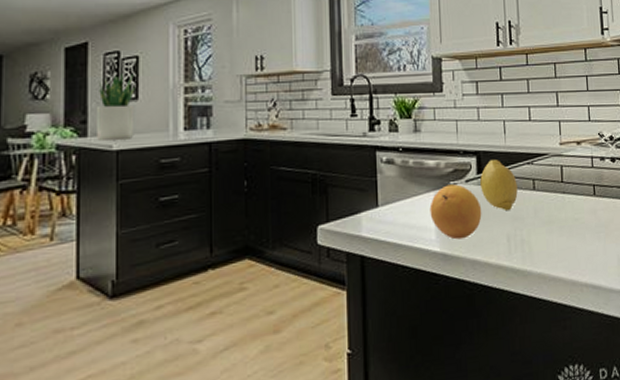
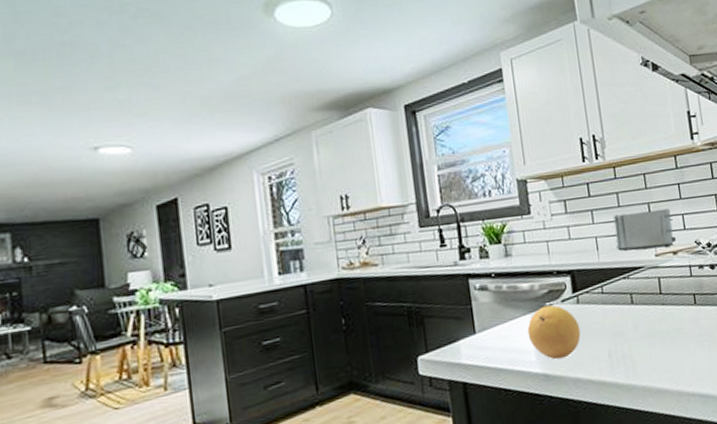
planter: present [95,73,135,142] -> none [192,225,231,294]
fruit: present [480,160,518,210] -> none [576,277,616,327]
toaster: none [523,100,580,137] -> present [614,210,676,251]

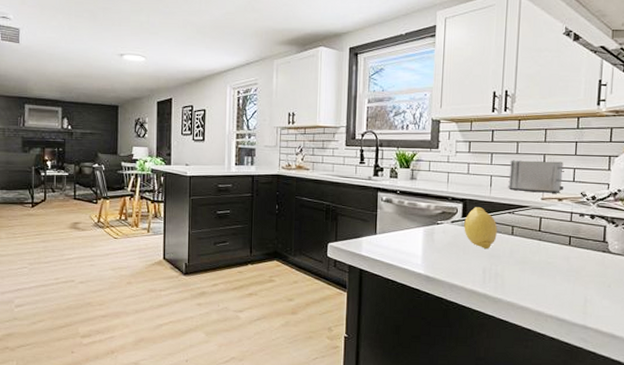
fruit: present [527,305,581,360] -> none [418,223,463,267]
fruit: none [576,277,616,327] -> present [464,207,497,249]

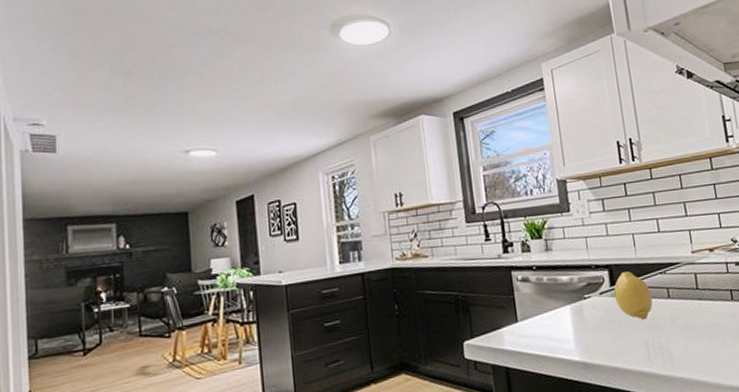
toaster: present [508,160,564,193] -> none [650,209,712,248]

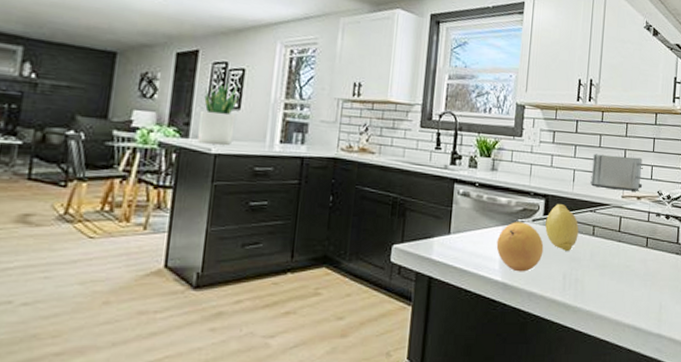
planter: none [265,219,298,279] -> present [197,83,238,146]
fruit: none [566,297,619,349] -> present [496,222,544,272]
toaster: none [650,209,712,248] -> present [590,154,643,191]

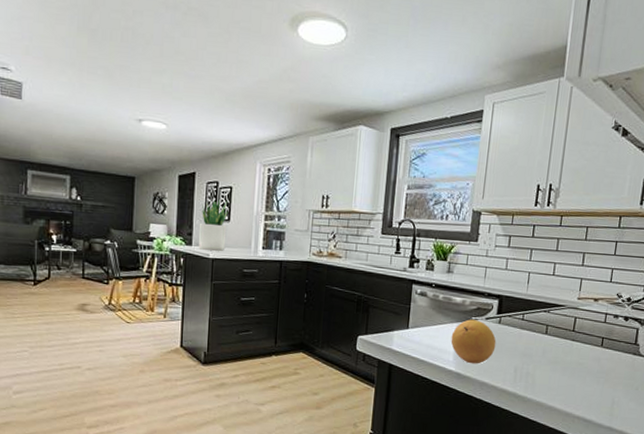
fruit: present [545,204,579,251] -> none [498,304,532,347]
toaster: present [590,154,643,191] -> none [545,257,603,294]

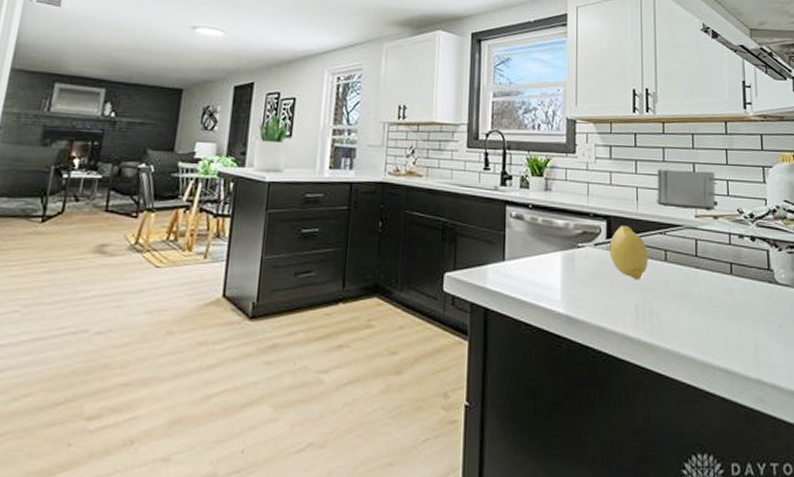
fruit: present [451,319,496,364] -> none [556,246,610,303]
fruit: none [498,304,532,347] -> present [609,226,648,279]
toaster: none [545,257,603,294] -> present [657,169,718,210]

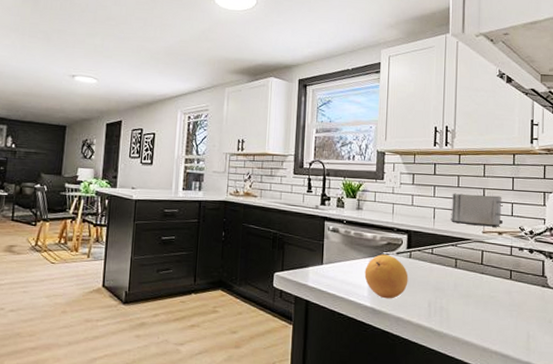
planter: present [253,112,290,174] -> none [122,145,151,194]
fruit: none [556,246,610,303] -> present [364,254,408,299]
fruit: present [609,226,648,279] -> none [409,239,441,281]

